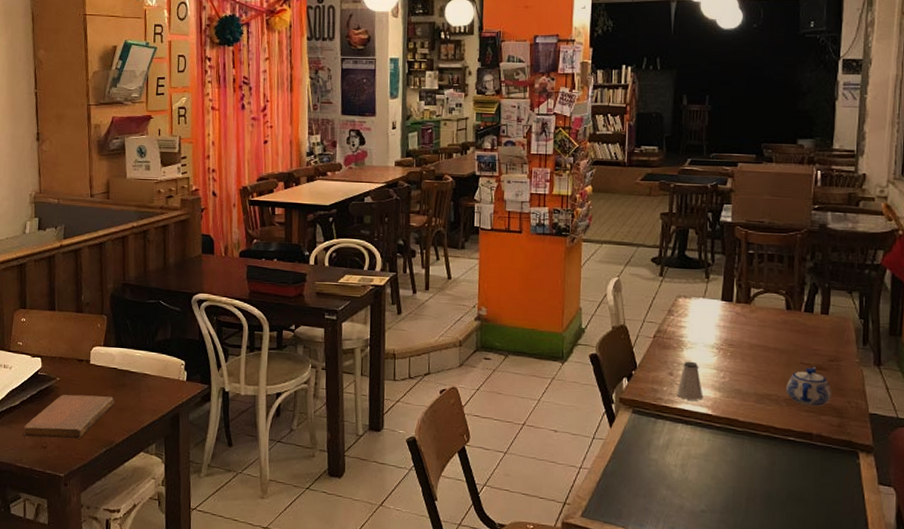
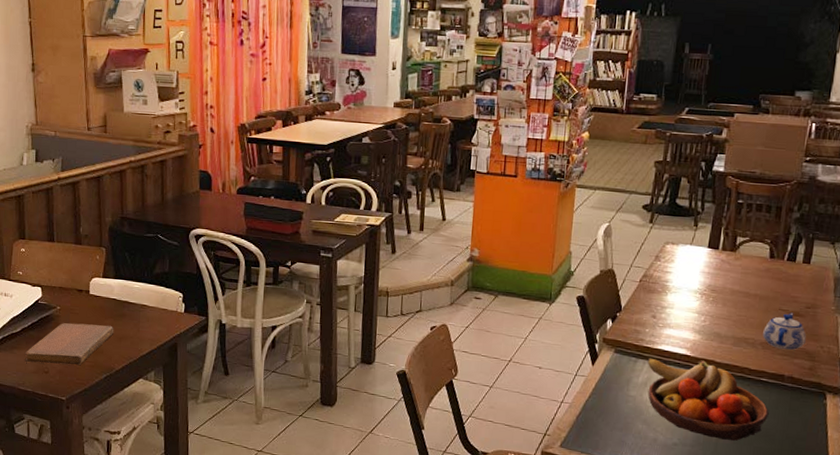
fruit bowl: none [667,418,800,506] -> present [647,357,769,441]
saltshaker: present [676,361,704,400] -> none [657,305,684,342]

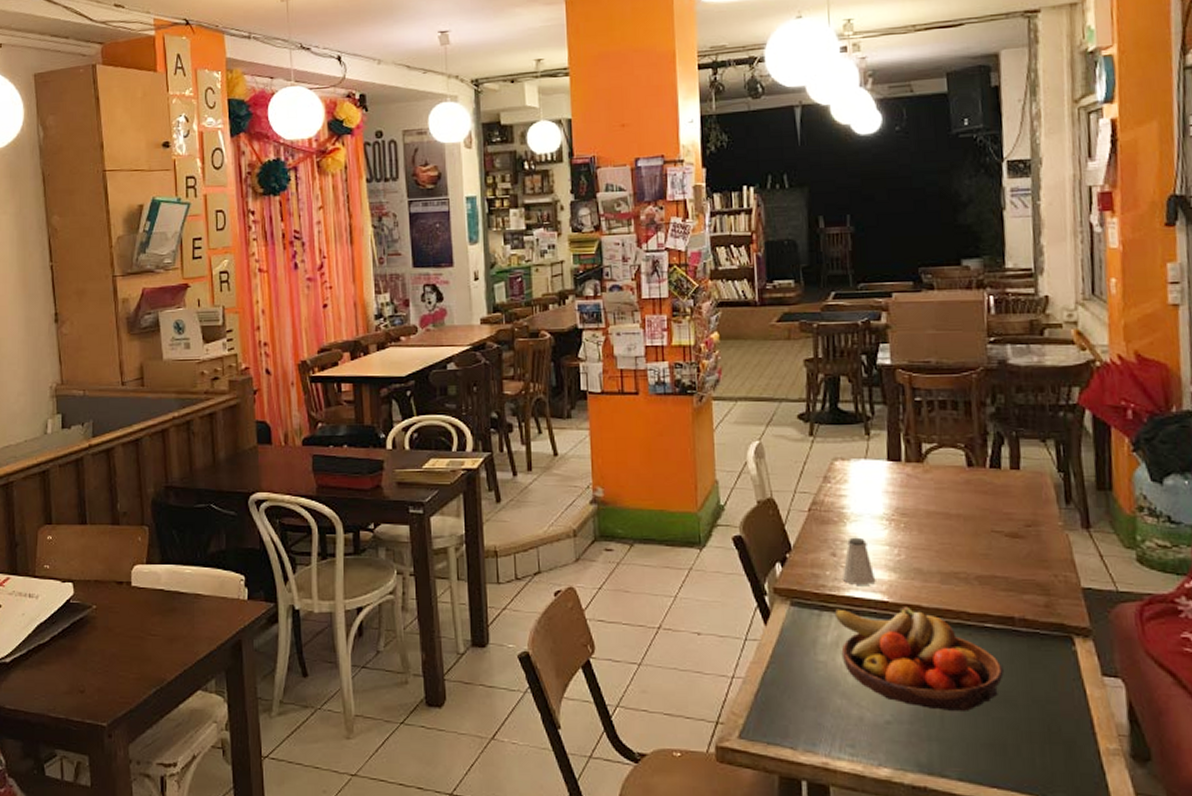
notebook: present [24,323,114,366] -> none [54,624,163,681]
saltshaker: none [657,305,684,342] -> present [841,537,876,585]
teapot: present [763,312,806,351] -> none [976,534,1033,584]

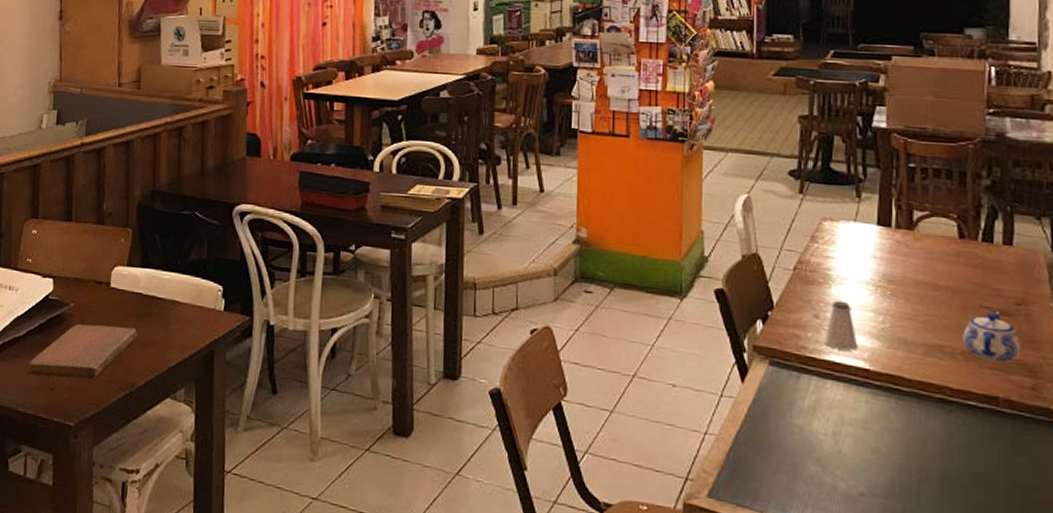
notebook: none [54,624,163,681] -> present [27,324,138,380]
fruit bowl: present [834,606,1004,711] -> none [813,372,985,491]
teapot: none [976,534,1033,584] -> present [963,311,1021,363]

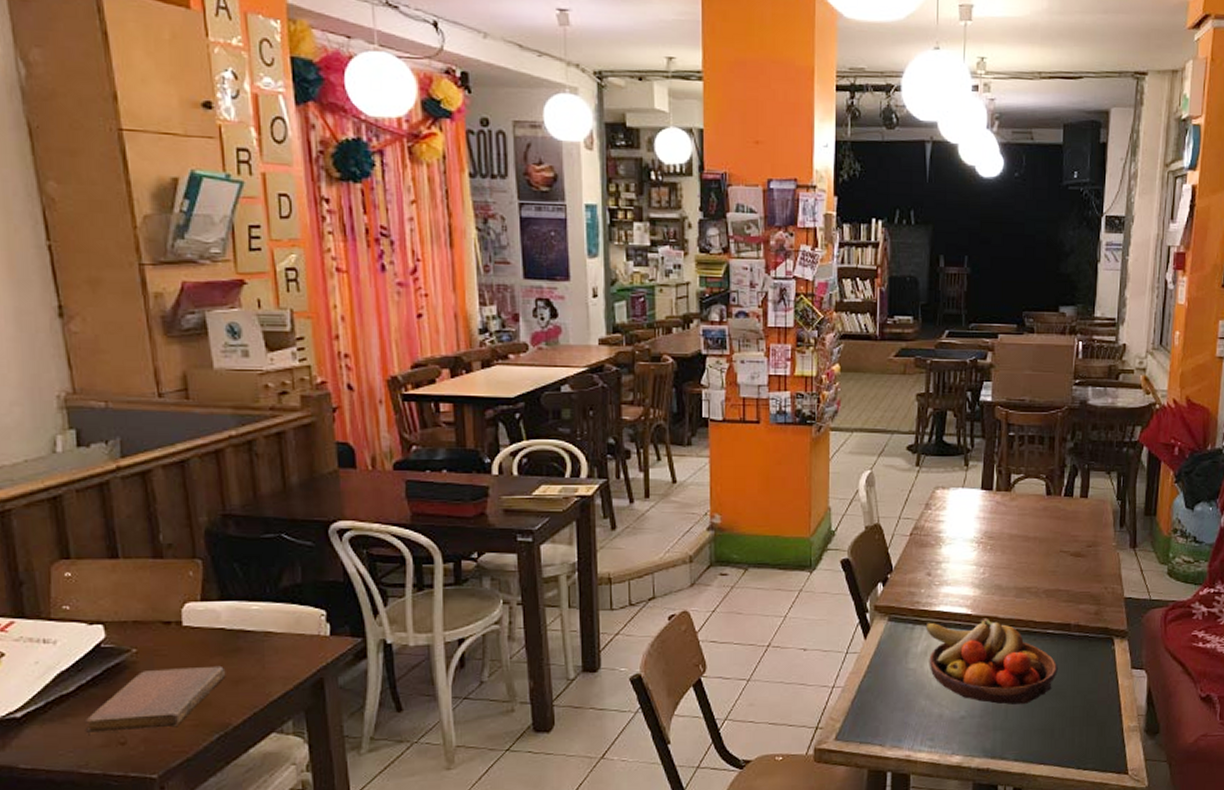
fruit bowl: none [813,372,985,491] -> present [925,618,1058,705]
saltshaker: present [823,300,858,351] -> none [934,558,963,601]
teapot: present [963,311,1021,363] -> none [1045,553,1089,596]

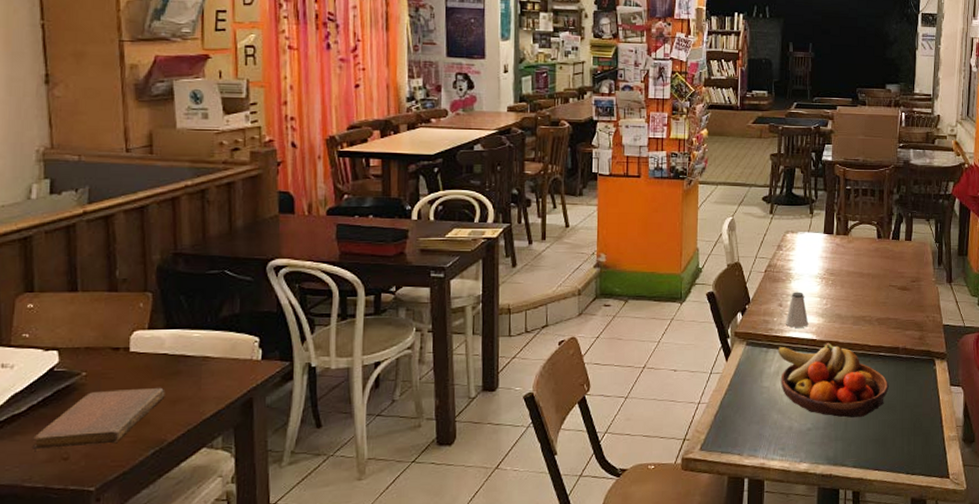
saltshaker: none [934,558,963,601] -> present [785,292,809,328]

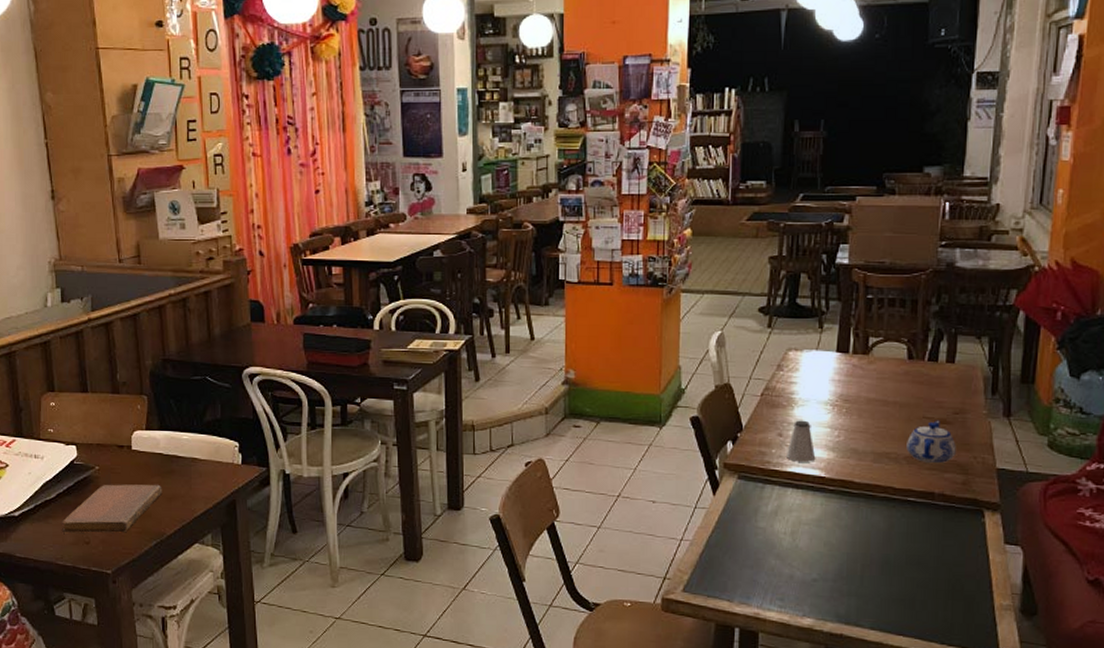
fruit bowl: present [777,342,889,418] -> none [776,481,920,572]
teapot: none [878,287,914,324] -> present [906,420,956,464]

